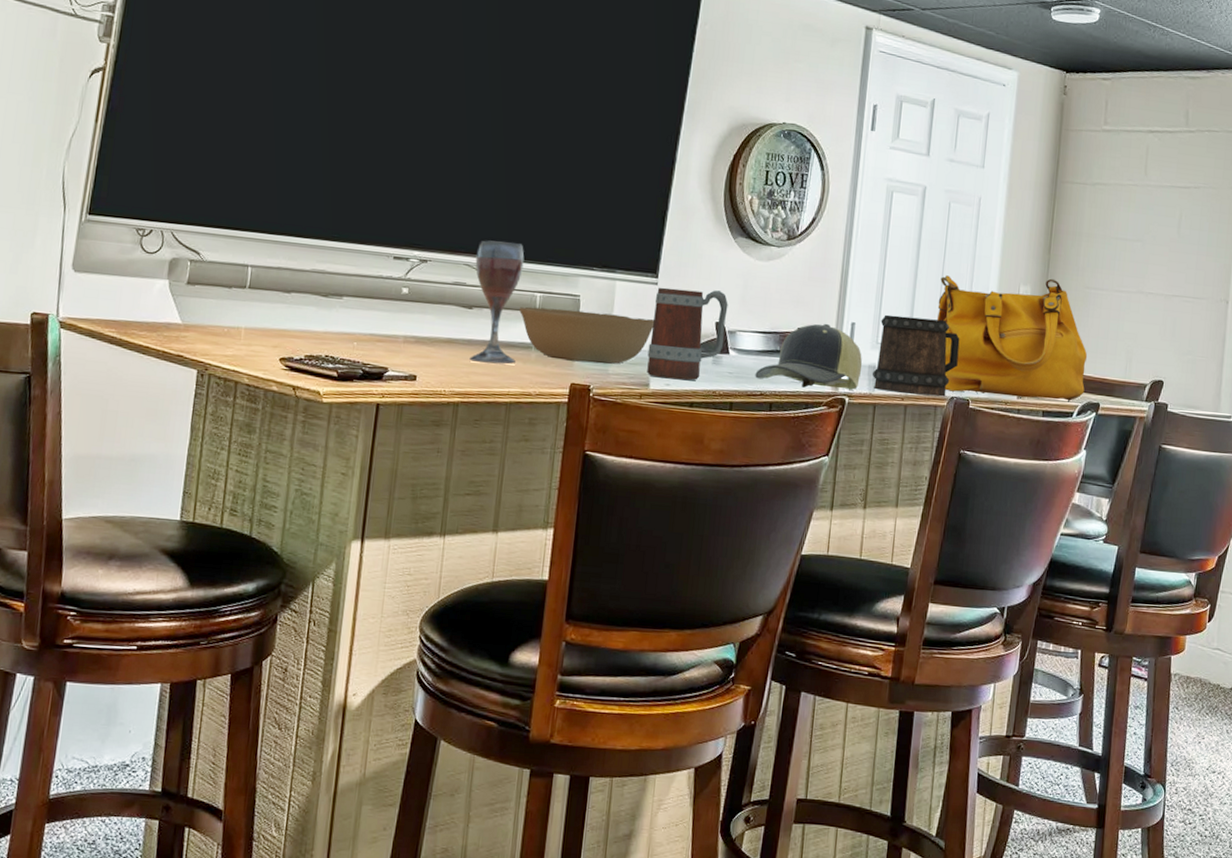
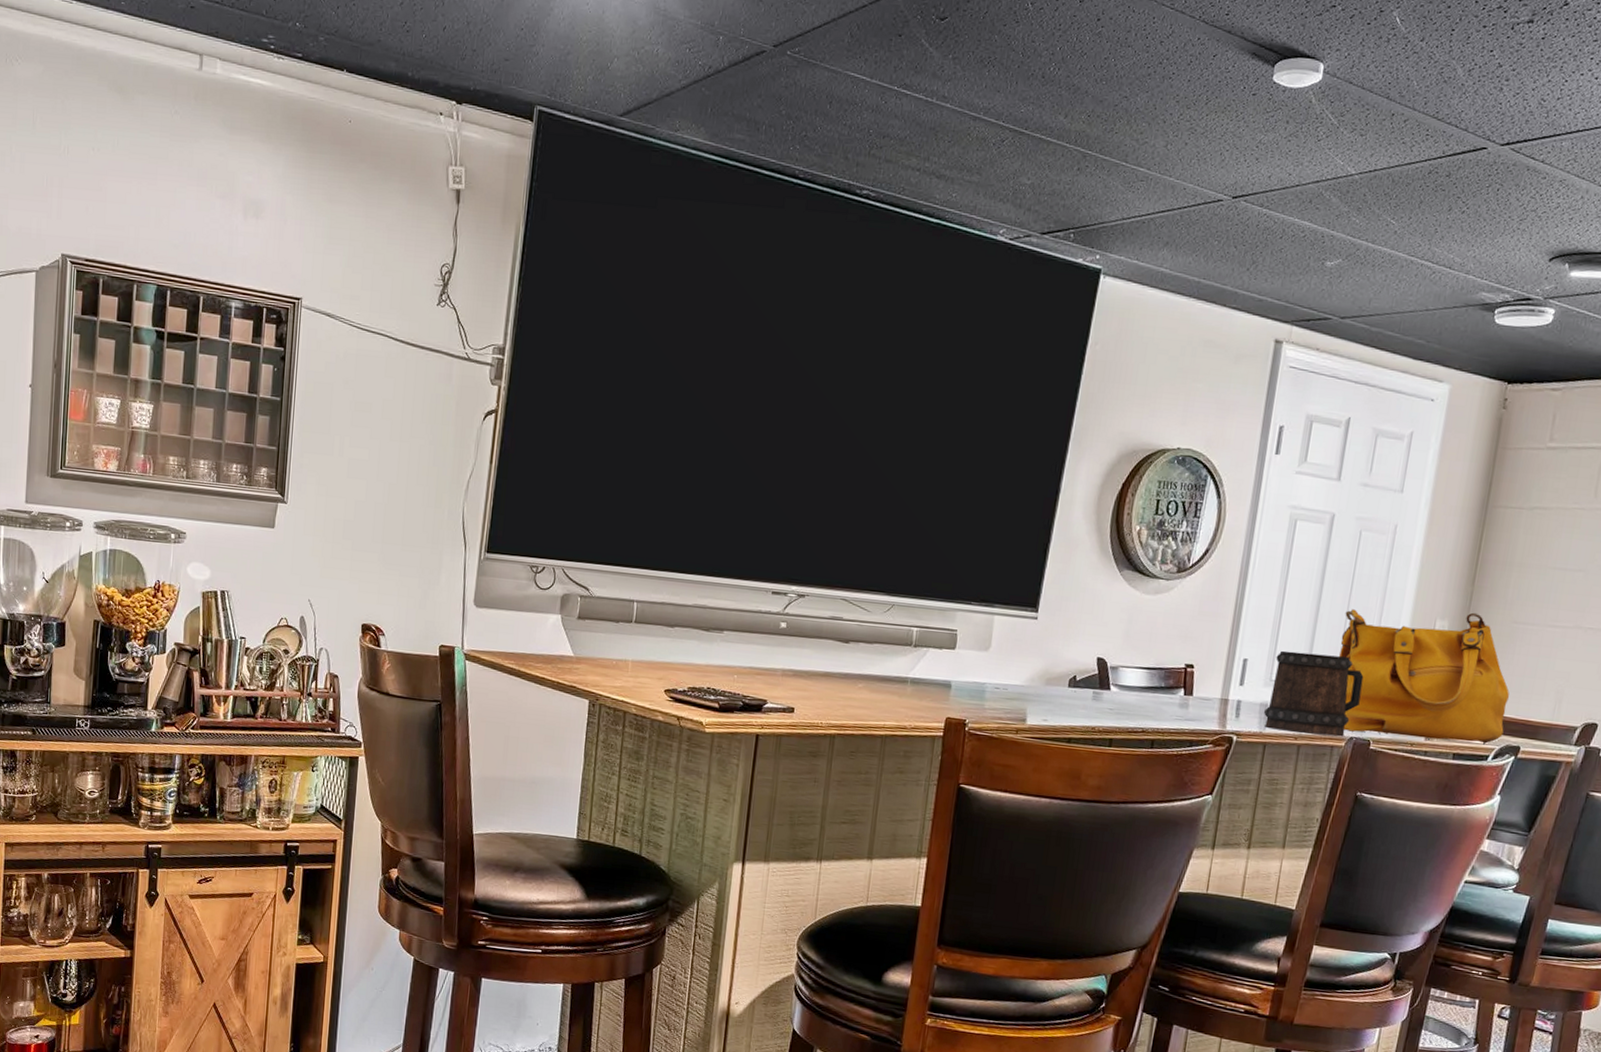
cup: present [469,240,525,365] -> none [846,574,902,699]
bowl: present [519,306,655,364] -> none [896,641,1034,699]
beer mug: present [647,287,728,381] -> none [1024,621,1111,717]
baseball cap: present [755,323,863,390] -> none [1137,659,1254,728]

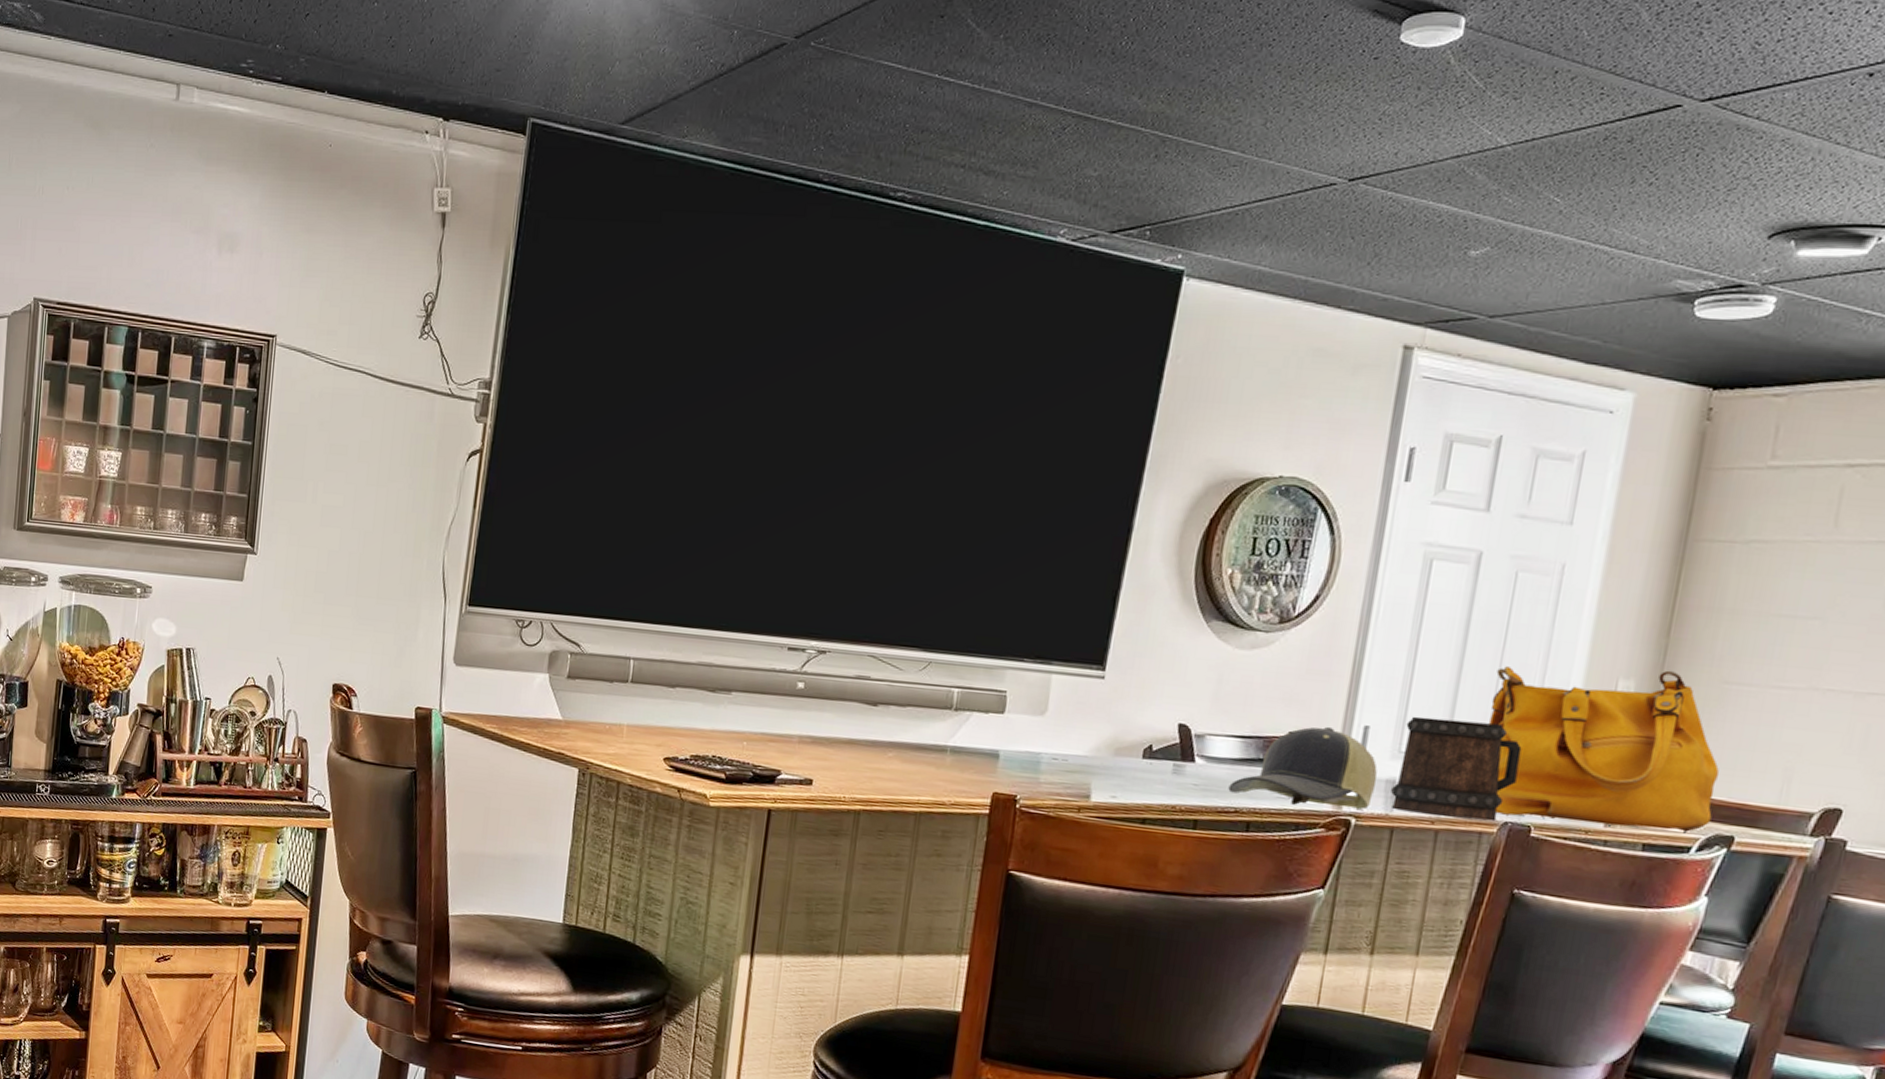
baseball cap: none [1137,659,1254,728] -> present [1228,726,1378,810]

